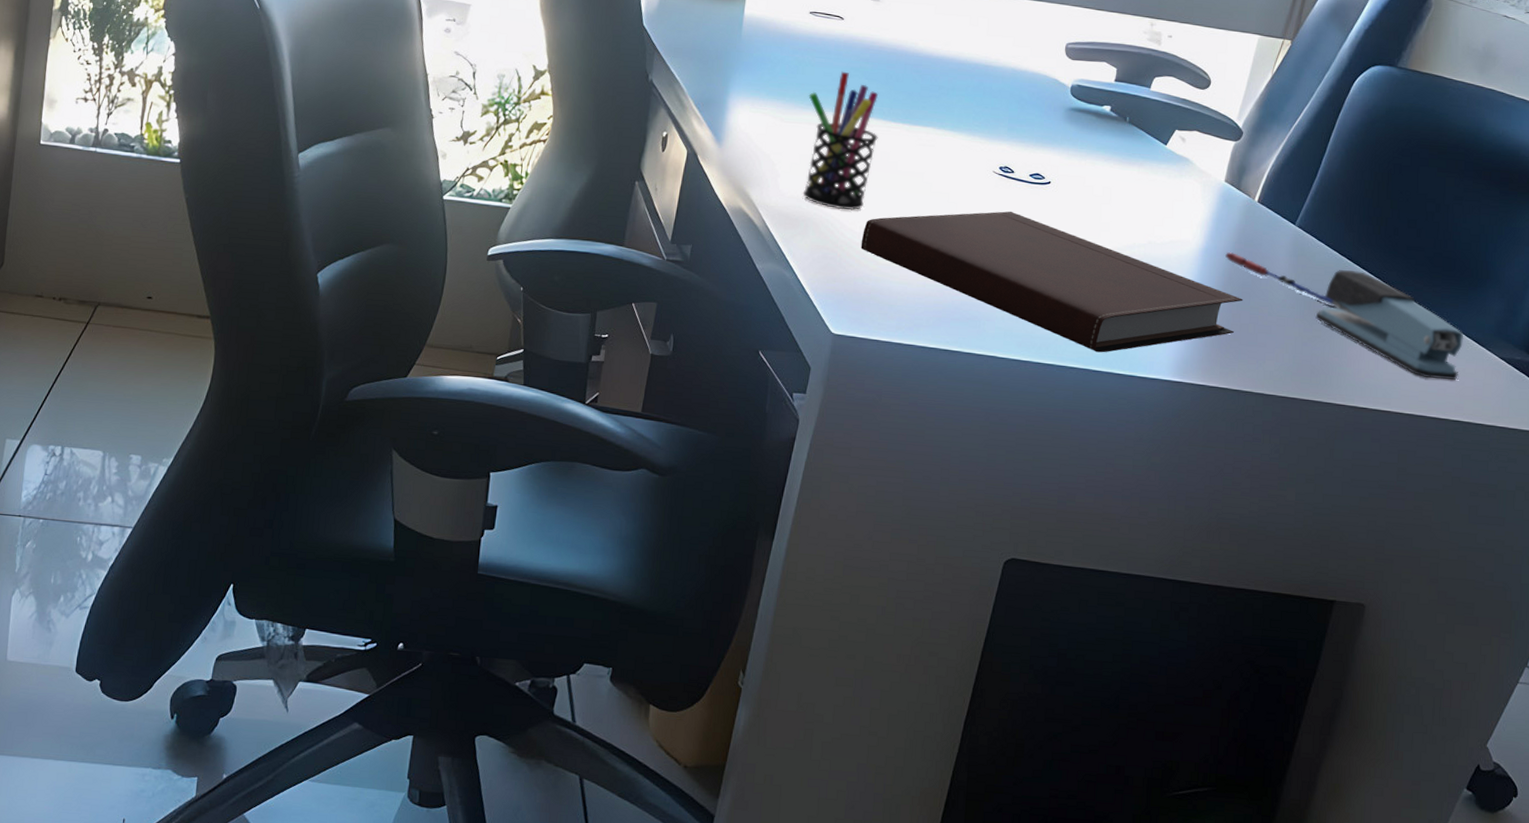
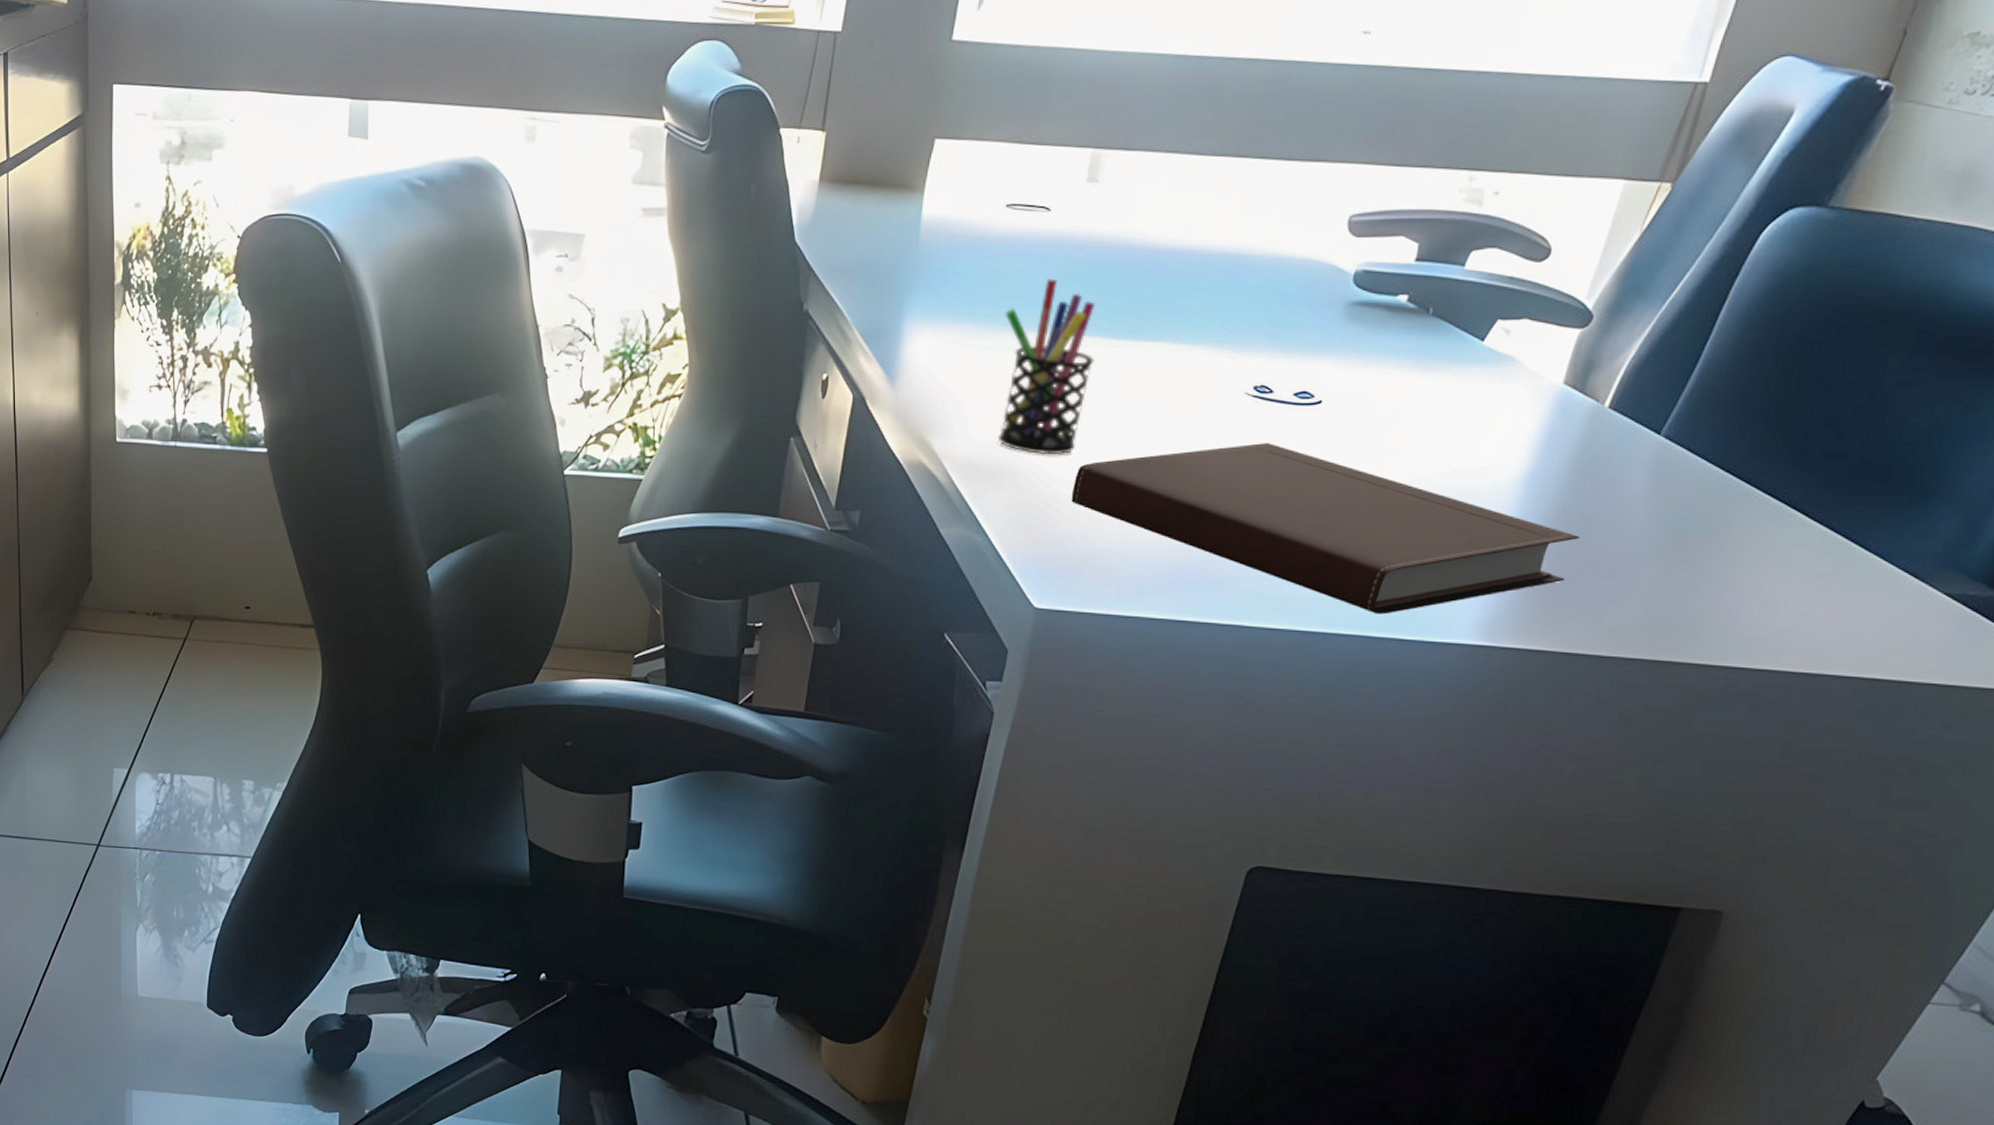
pen: present [1224,251,1337,308] -> none [1557,475,1713,541]
stapler: present [1315,270,1464,381] -> none [1680,490,1894,627]

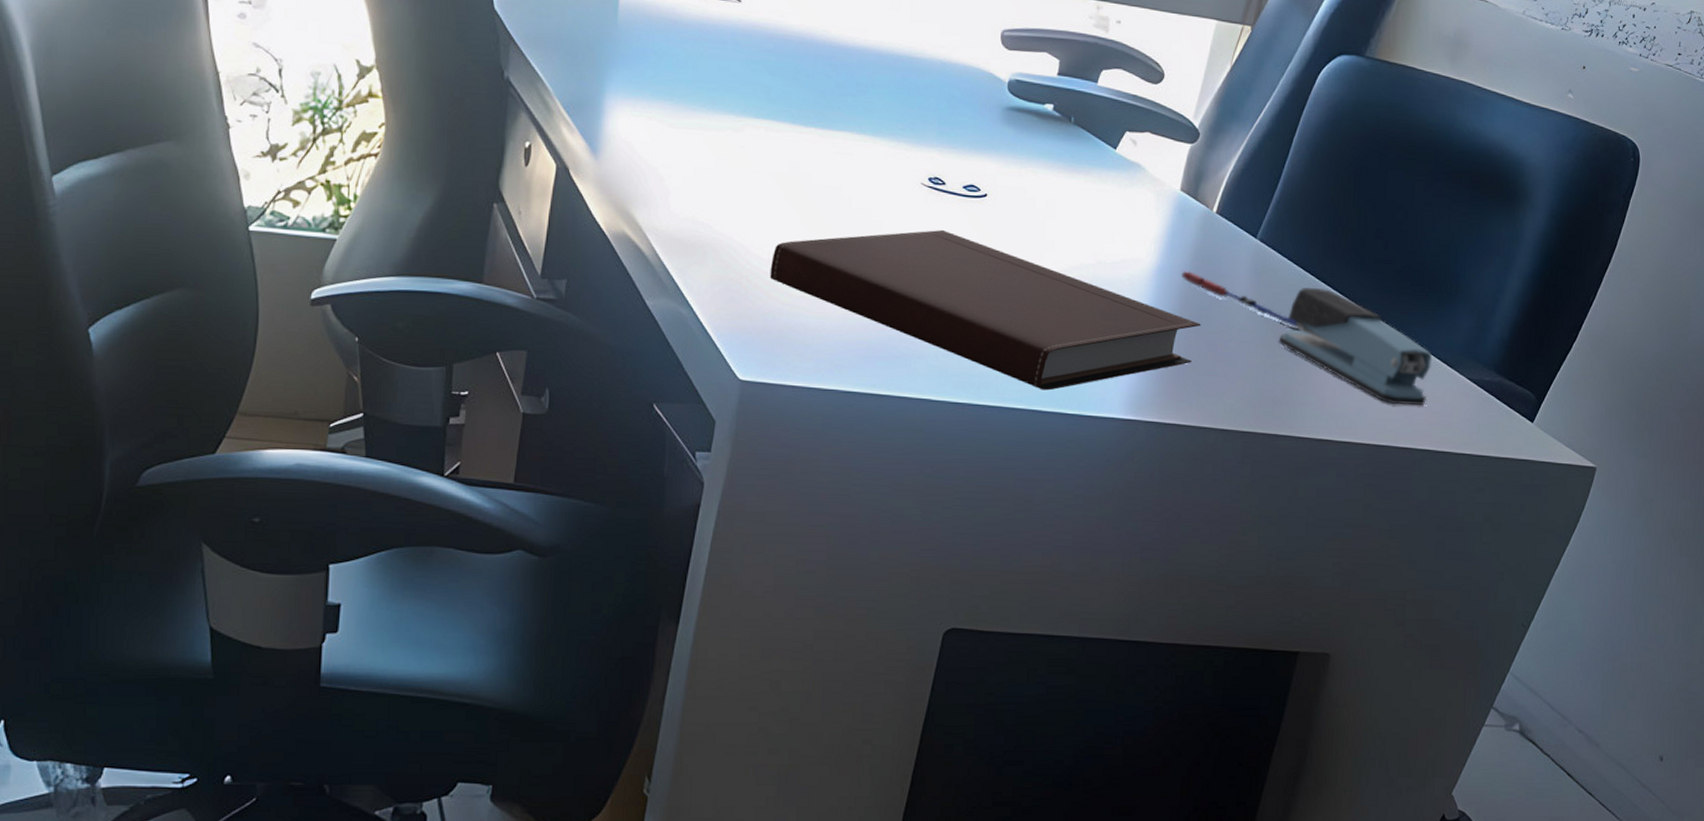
pen holder: present [997,278,1095,455] -> none [699,65,787,233]
pen: none [1557,475,1713,541] -> present [1180,270,1301,330]
stapler: none [1680,490,1894,627] -> present [1278,288,1433,406]

